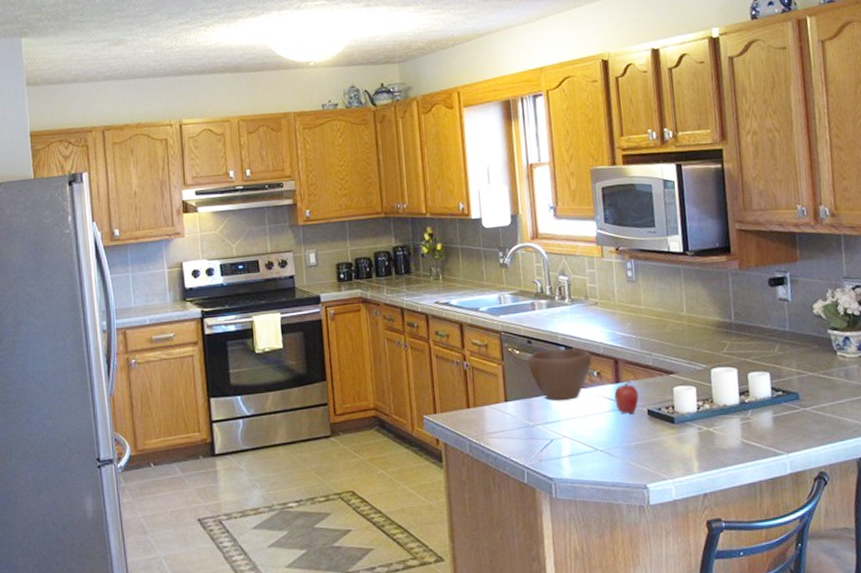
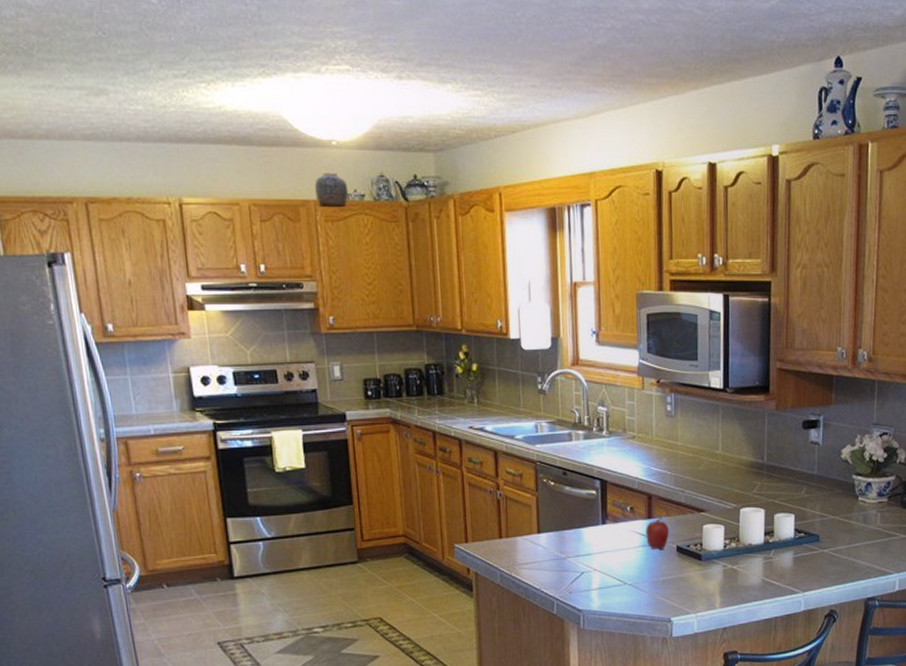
decorative jar: none [295,88,324,118] -> present [315,173,349,208]
bowl: present [527,348,592,400] -> none [561,482,626,534]

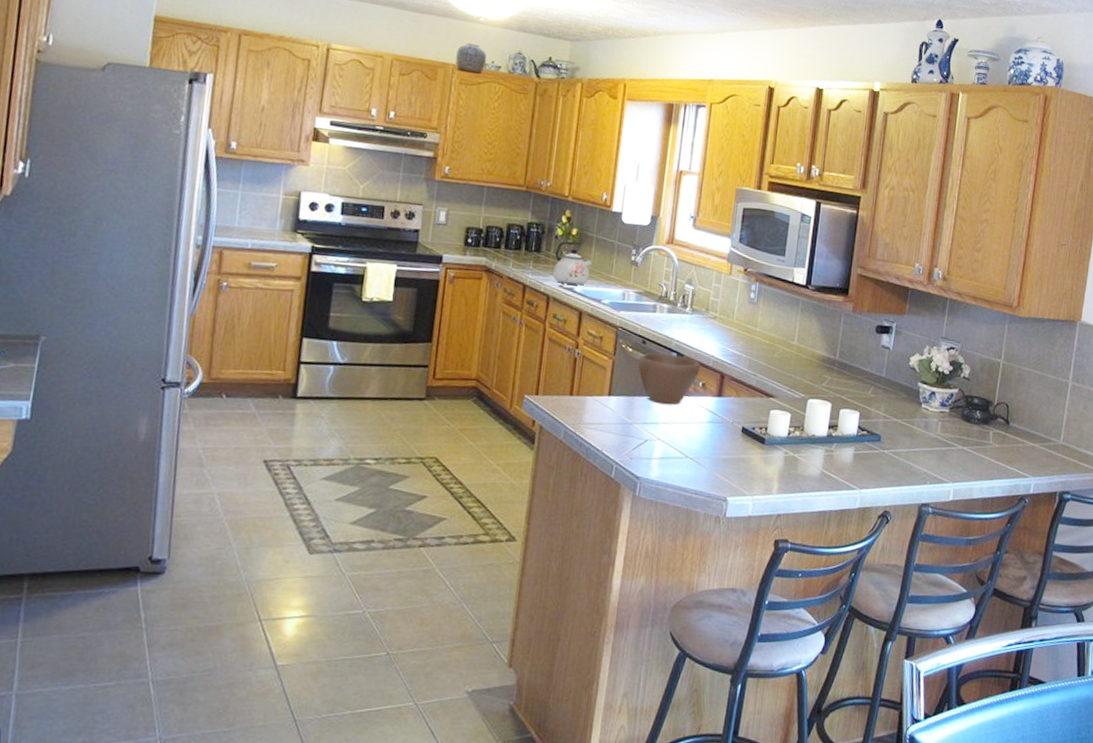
kettle: none [458,377,499,424] -> present [552,241,593,285]
bowl: none [561,482,626,534] -> present [637,352,701,404]
fruit: present [646,517,670,550] -> none [713,397,738,428]

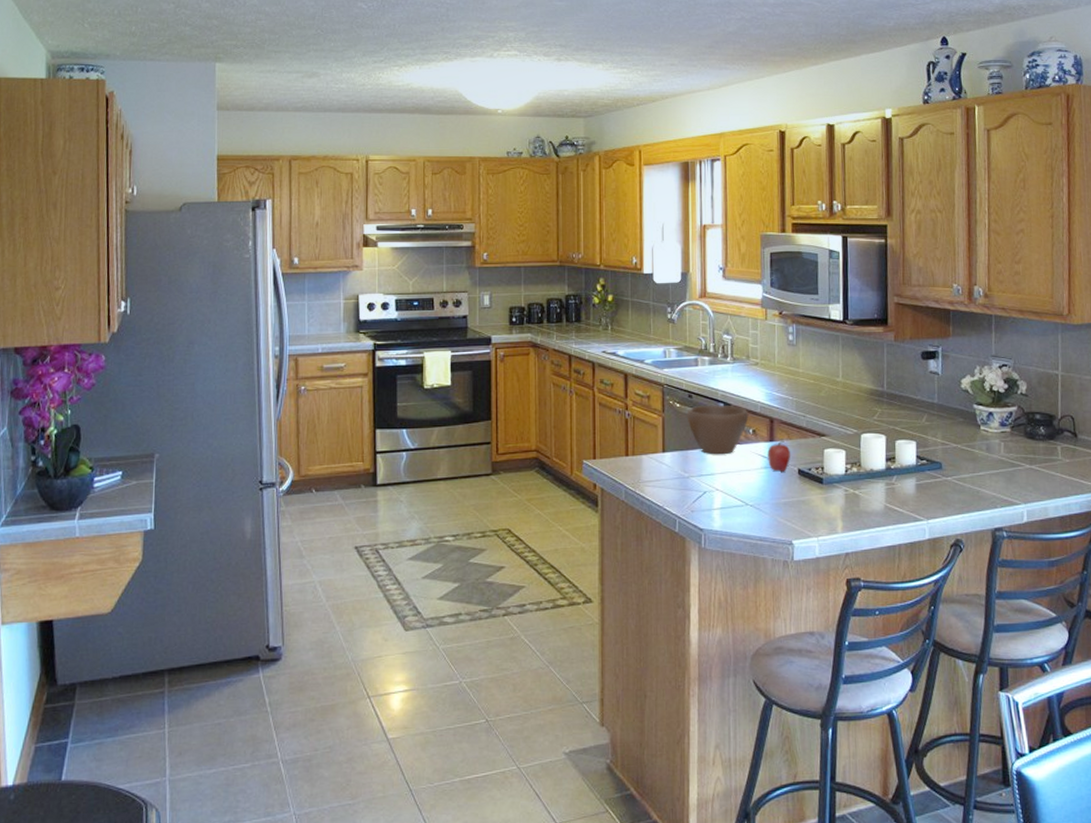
decorative jar: present [455,43,487,75] -> none [481,135,509,163]
kettle: present [552,241,593,285] -> none [594,307,631,349]
fruit: none [713,397,738,428] -> present [767,440,791,472]

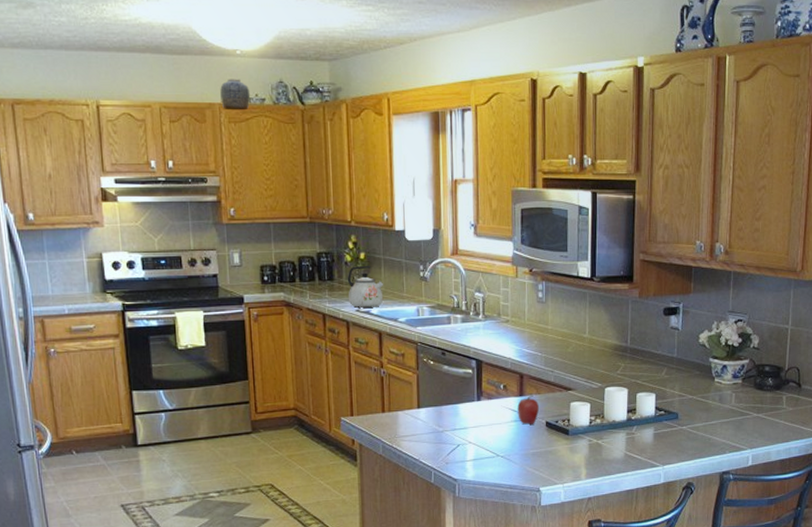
decorative jar: none [481,135,509,163] -> present [220,79,251,111]
kettle: none [594,307,631,349] -> present [347,265,384,308]
bowl: present [687,405,749,454] -> none [440,361,500,409]

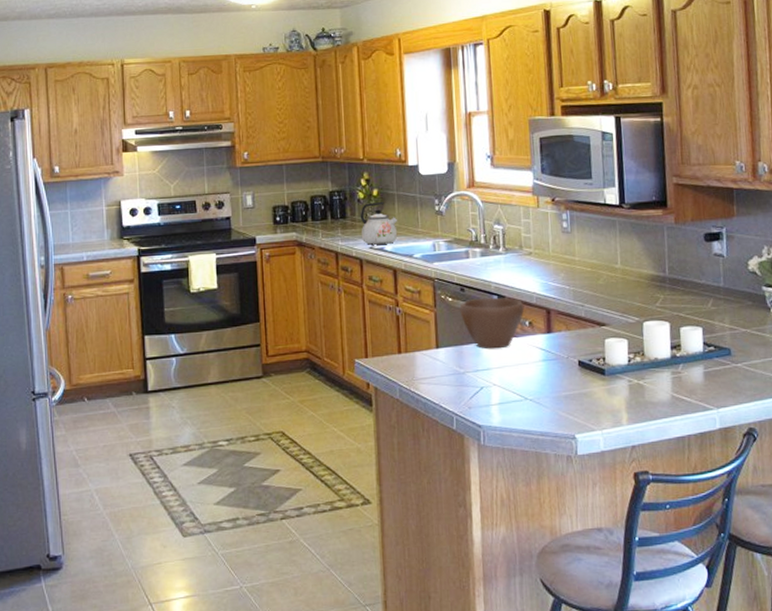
decorative jar: present [220,79,251,111] -> none [236,31,265,61]
bowl: none [440,361,500,409] -> present [459,297,525,348]
fruit: present [517,395,540,425] -> none [545,331,571,364]

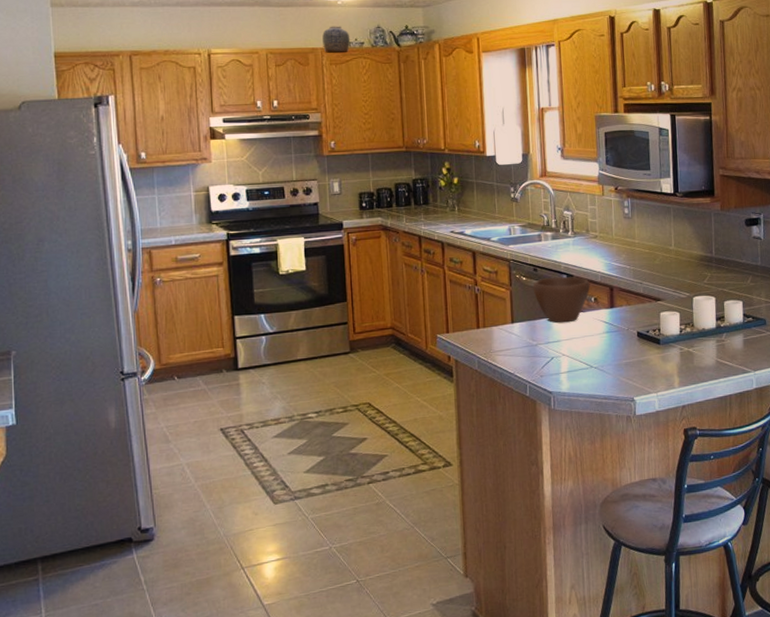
decorative jar: none [236,31,265,61] -> present [322,26,351,54]
kettle: present [360,201,398,245] -> none [441,189,477,229]

